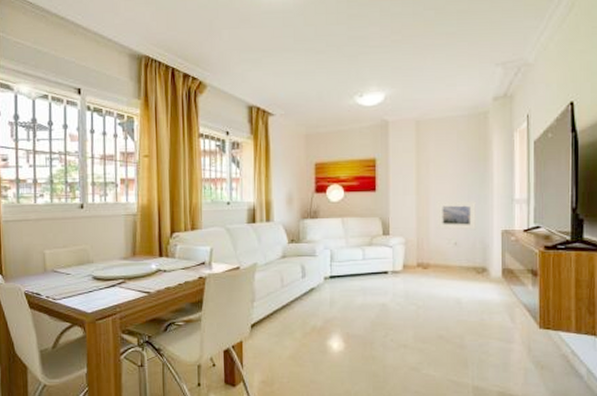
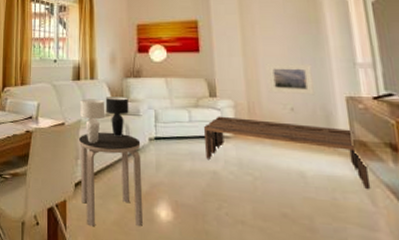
side table: none [254,273,317,363] -> present [78,132,144,227]
table lamp: none [256,238,305,285] -> present [80,97,129,143]
coffee table: none [376,253,512,309] -> present [204,116,371,189]

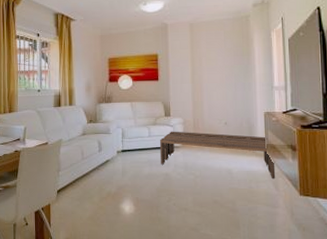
side table: present [78,132,144,227] -> none [59,148,112,223]
table lamp: present [80,97,129,143] -> none [61,119,101,158]
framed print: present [266,64,314,95] -> none [209,88,242,112]

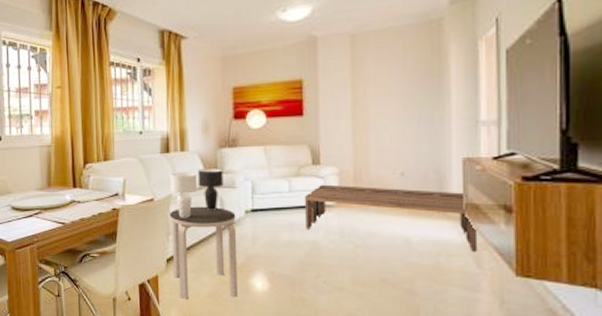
side table: none [59,148,112,223] -> present [169,206,239,300]
table lamp: none [61,119,101,158] -> present [170,169,224,218]

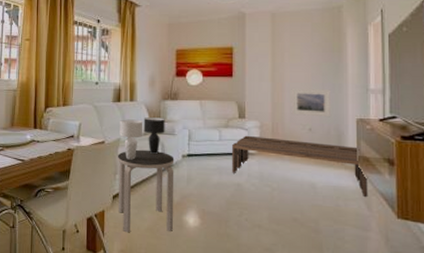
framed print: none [377,124,428,158] -> present [291,89,330,117]

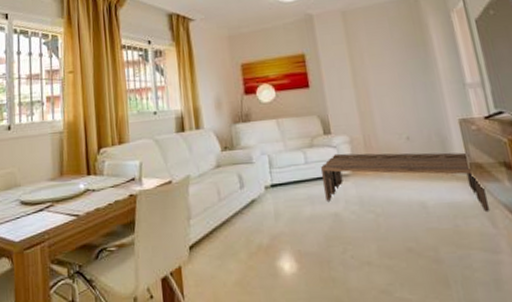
side table: present [117,149,175,233] -> none [188,185,267,292]
table lamp: present [120,117,165,160] -> none [187,144,241,200]
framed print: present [291,89,330,117] -> none [378,89,428,124]

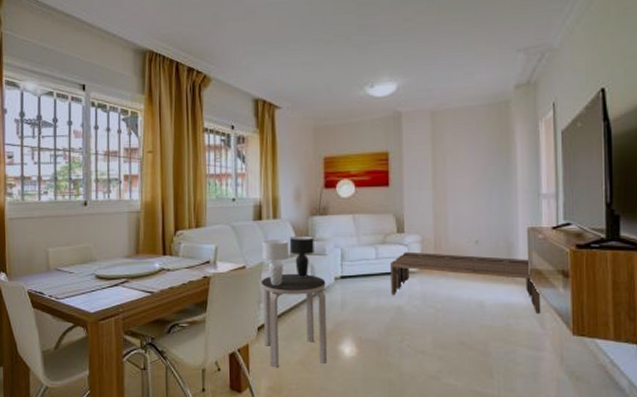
table lamp: none [187,144,241,200] -> present [262,236,314,286]
side table: none [188,185,267,292] -> present [260,273,328,368]

